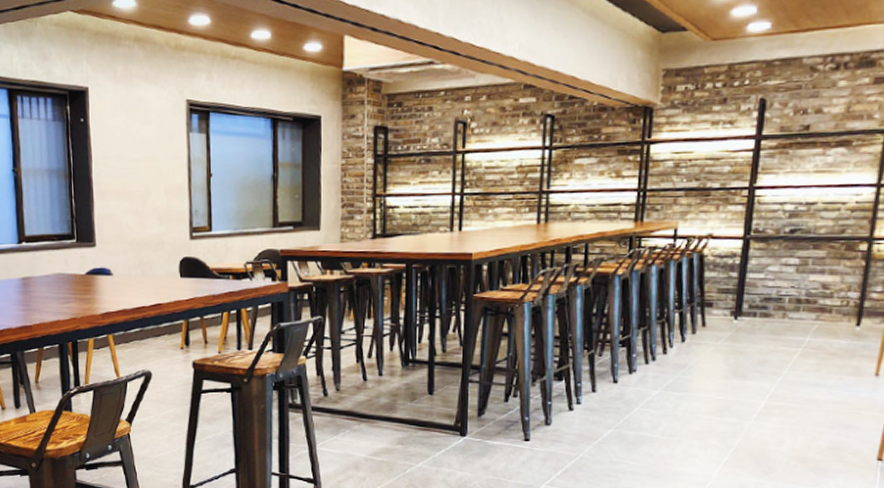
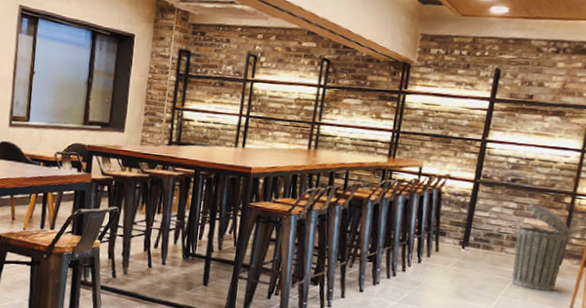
trash can: none [799,255,872,358] -> present [511,203,573,291]

